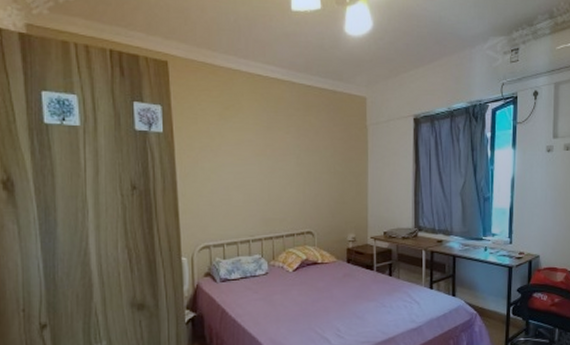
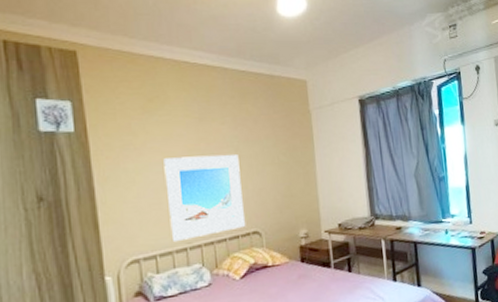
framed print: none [235,161,301,234] -> present [163,154,246,243]

